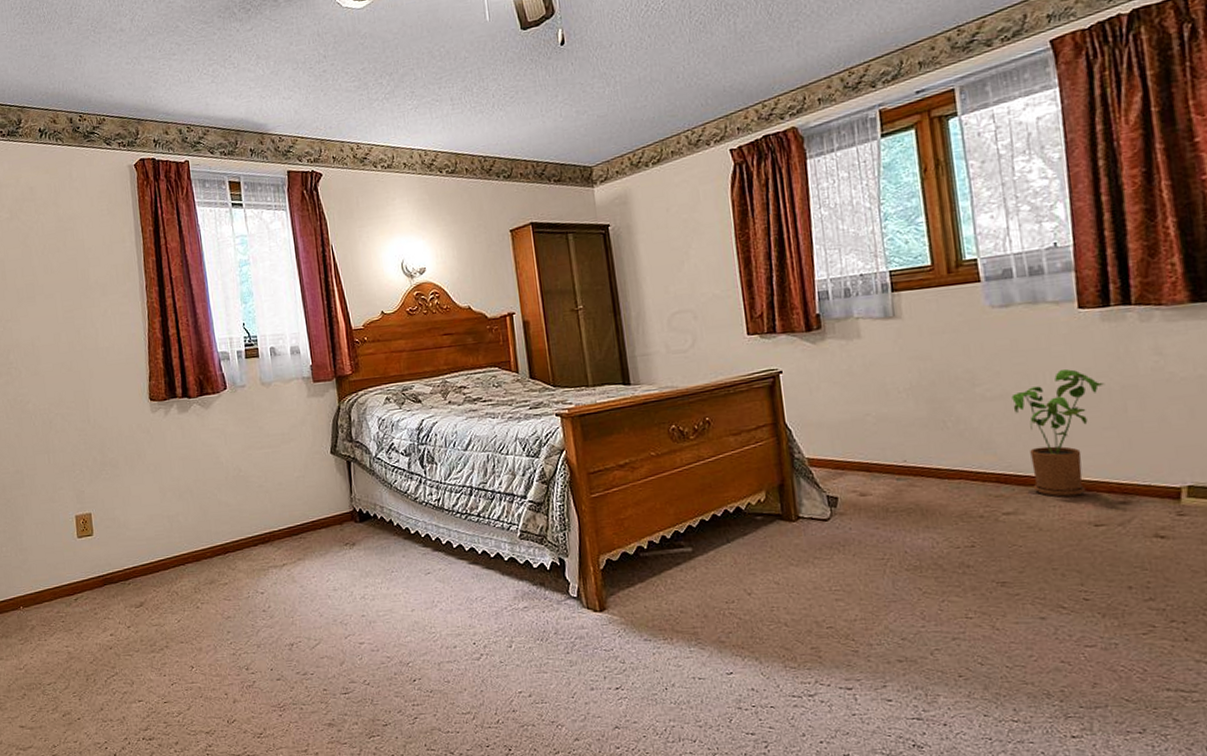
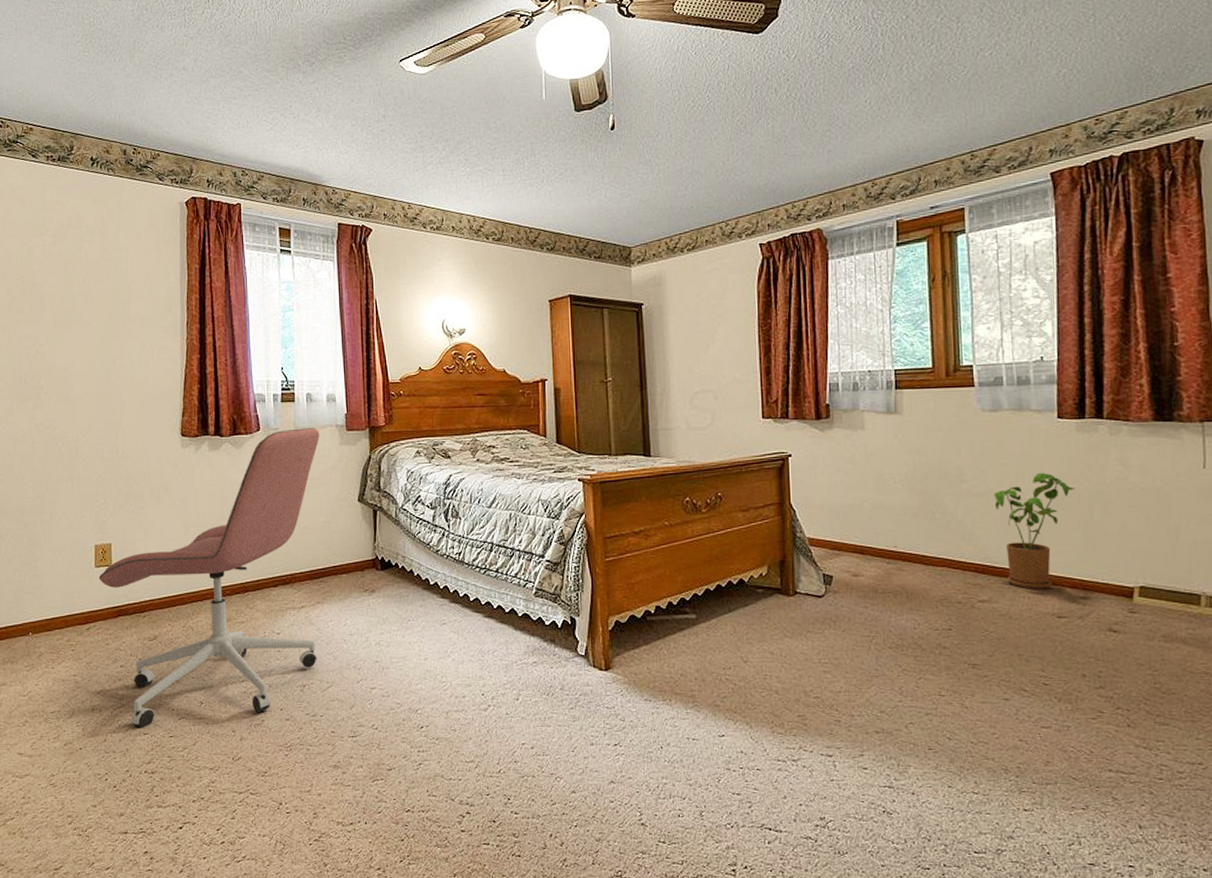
office chair: none [82,382,303,696] -> present [98,428,320,729]

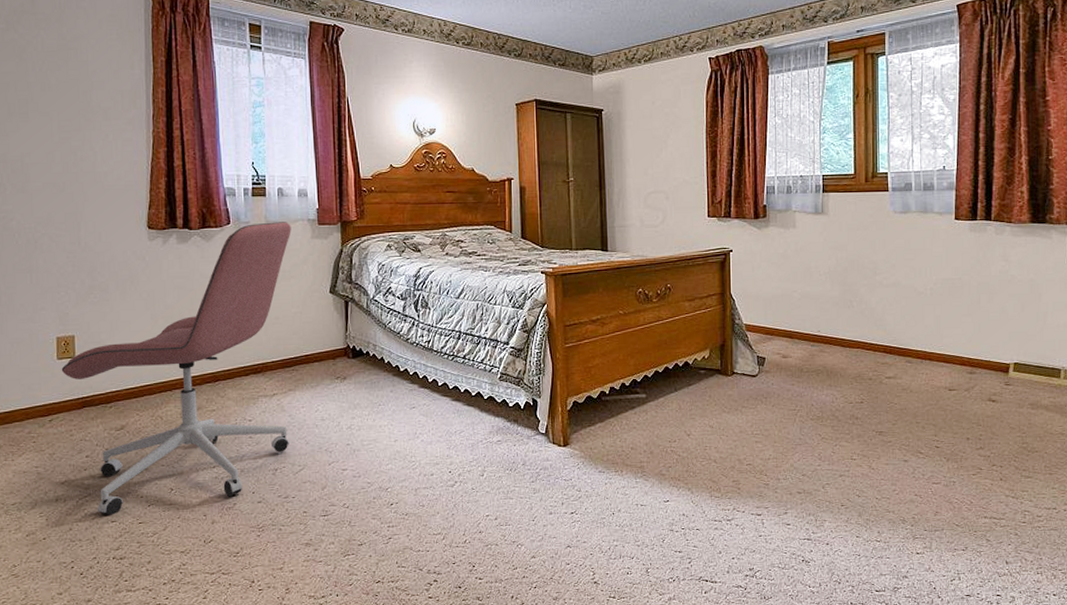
house plant: present [994,473,1076,589] -> none [901,267,967,367]

